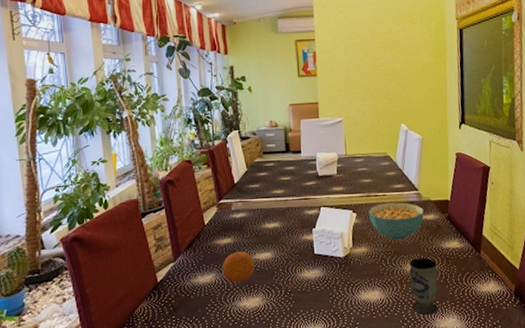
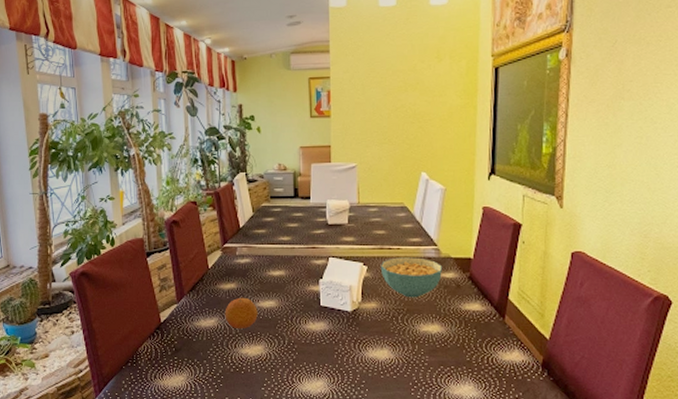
cup: present [409,257,438,316] -> none [422,318,455,380]

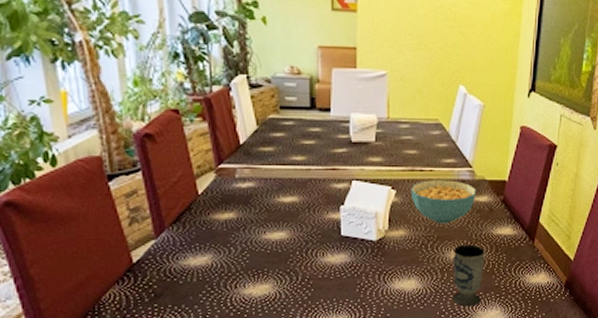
fruit: present [225,297,258,328] -> none [221,228,265,266]
cup: none [422,318,455,380] -> present [453,244,485,307]

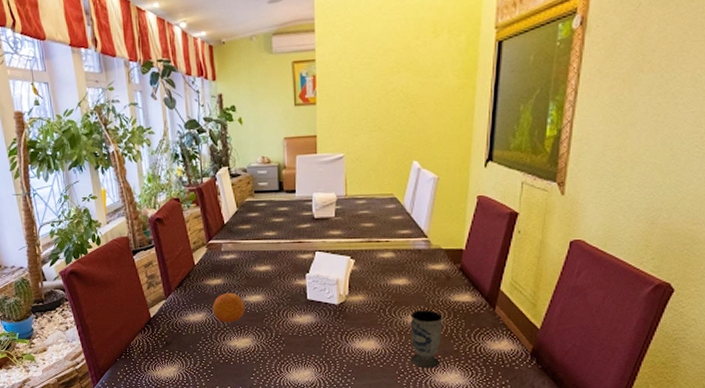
fruit: none [221,228,265,266] -> present [212,292,245,322]
cereal bowl: present [410,180,476,224] -> none [368,249,432,290]

